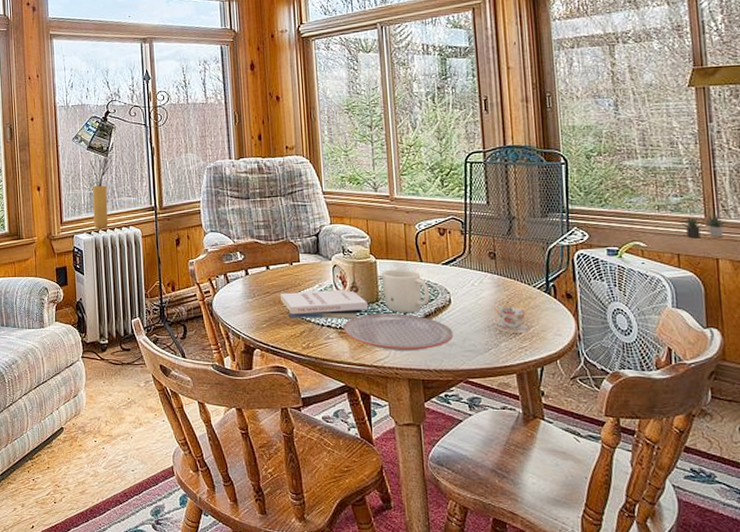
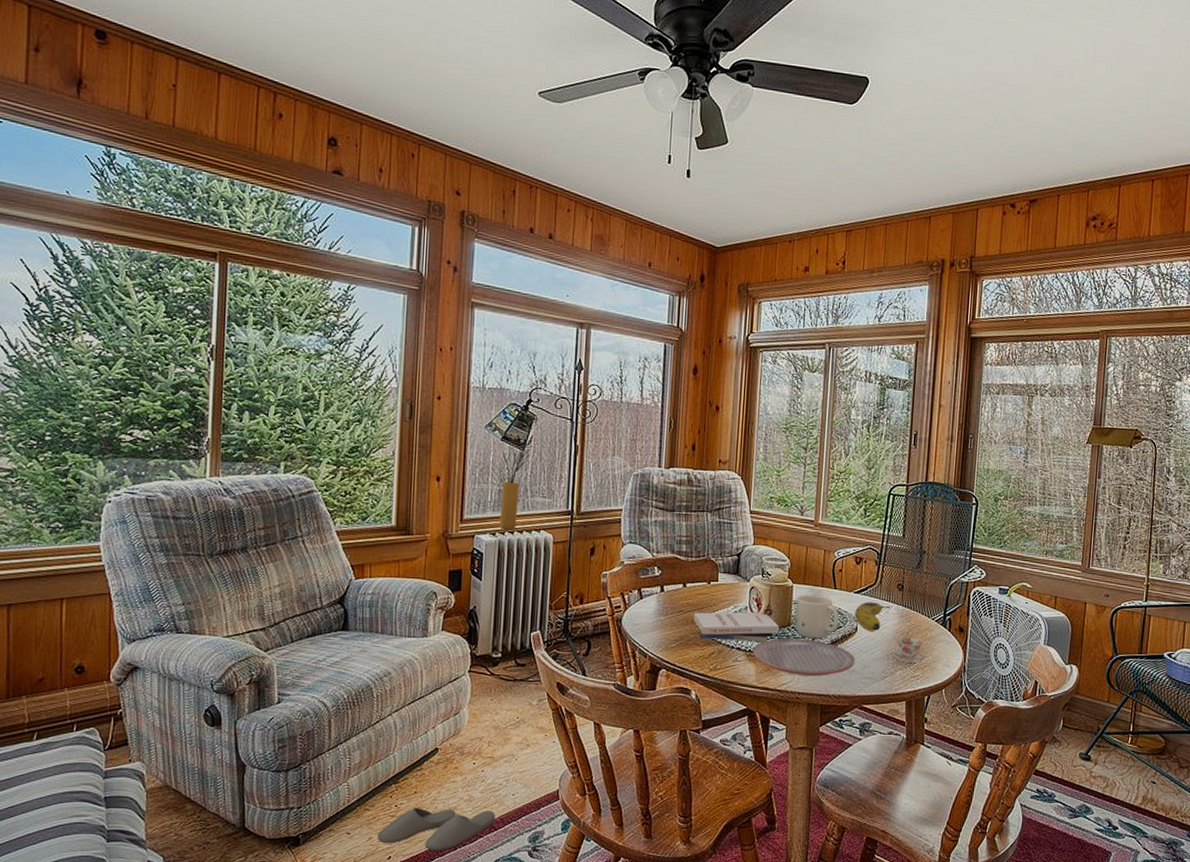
slippers: none [21,481,119,522] -> present [378,807,495,851]
fruit: none [445,273,485,302] -> present [854,602,891,631]
succulent plant: present [680,214,727,239] -> none [1061,562,1098,584]

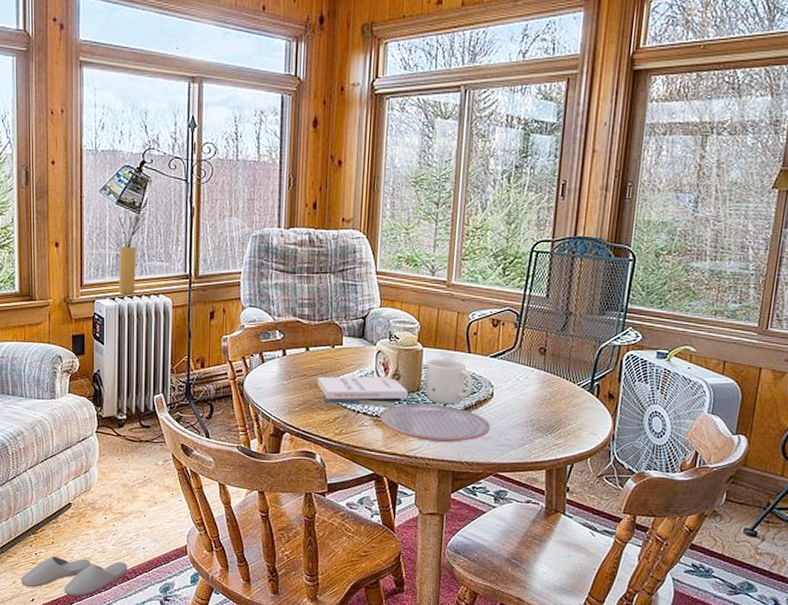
fruit: present [854,602,891,631] -> none [490,367,532,397]
teacup: present [893,635,924,663] -> none [532,401,568,430]

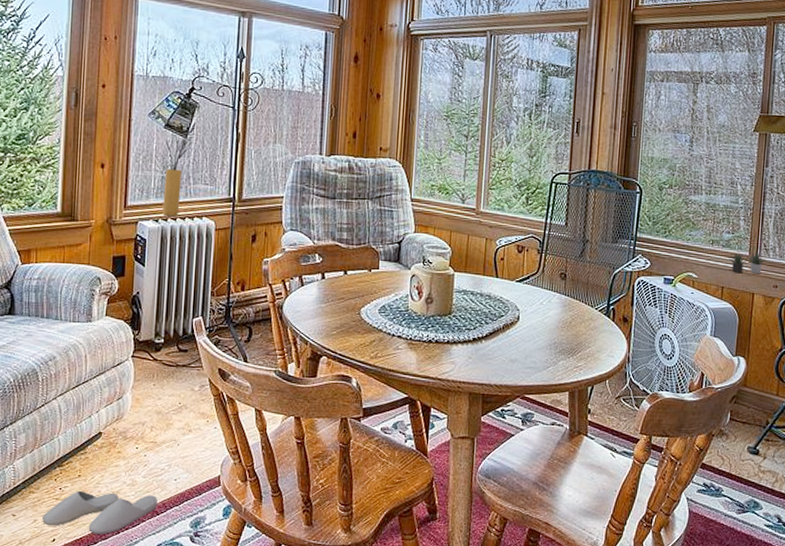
books: present [316,376,409,407] -> none [354,299,441,331]
plate: present [379,403,491,443] -> none [413,326,517,366]
mug: present [425,359,473,405] -> none [457,283,500,328]
succulent plant: none [733,323,778,347] -> present [728,252,766,274]

